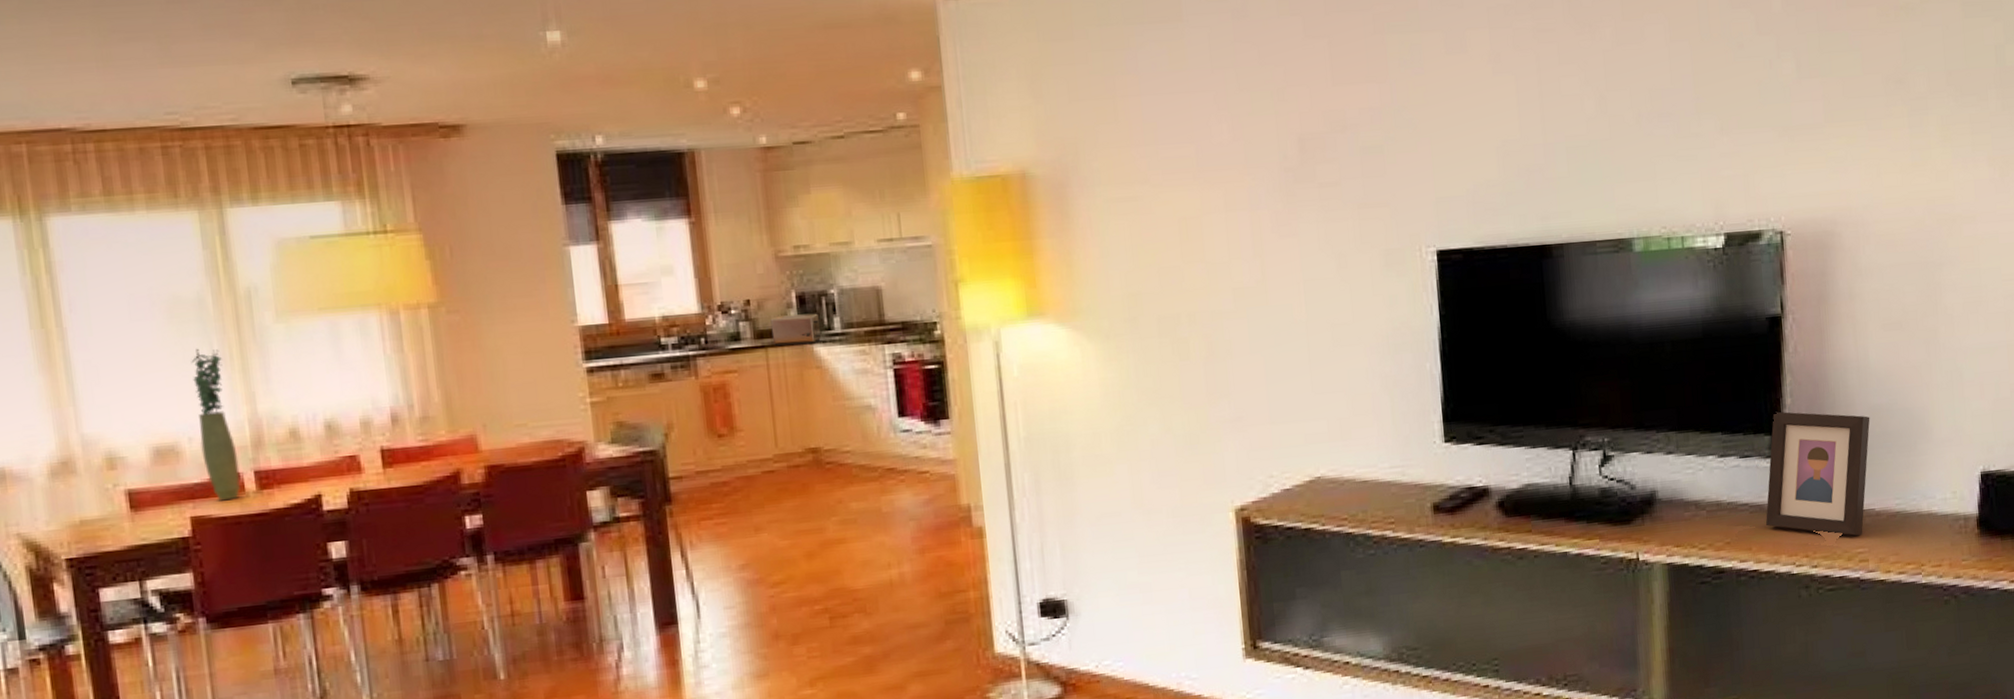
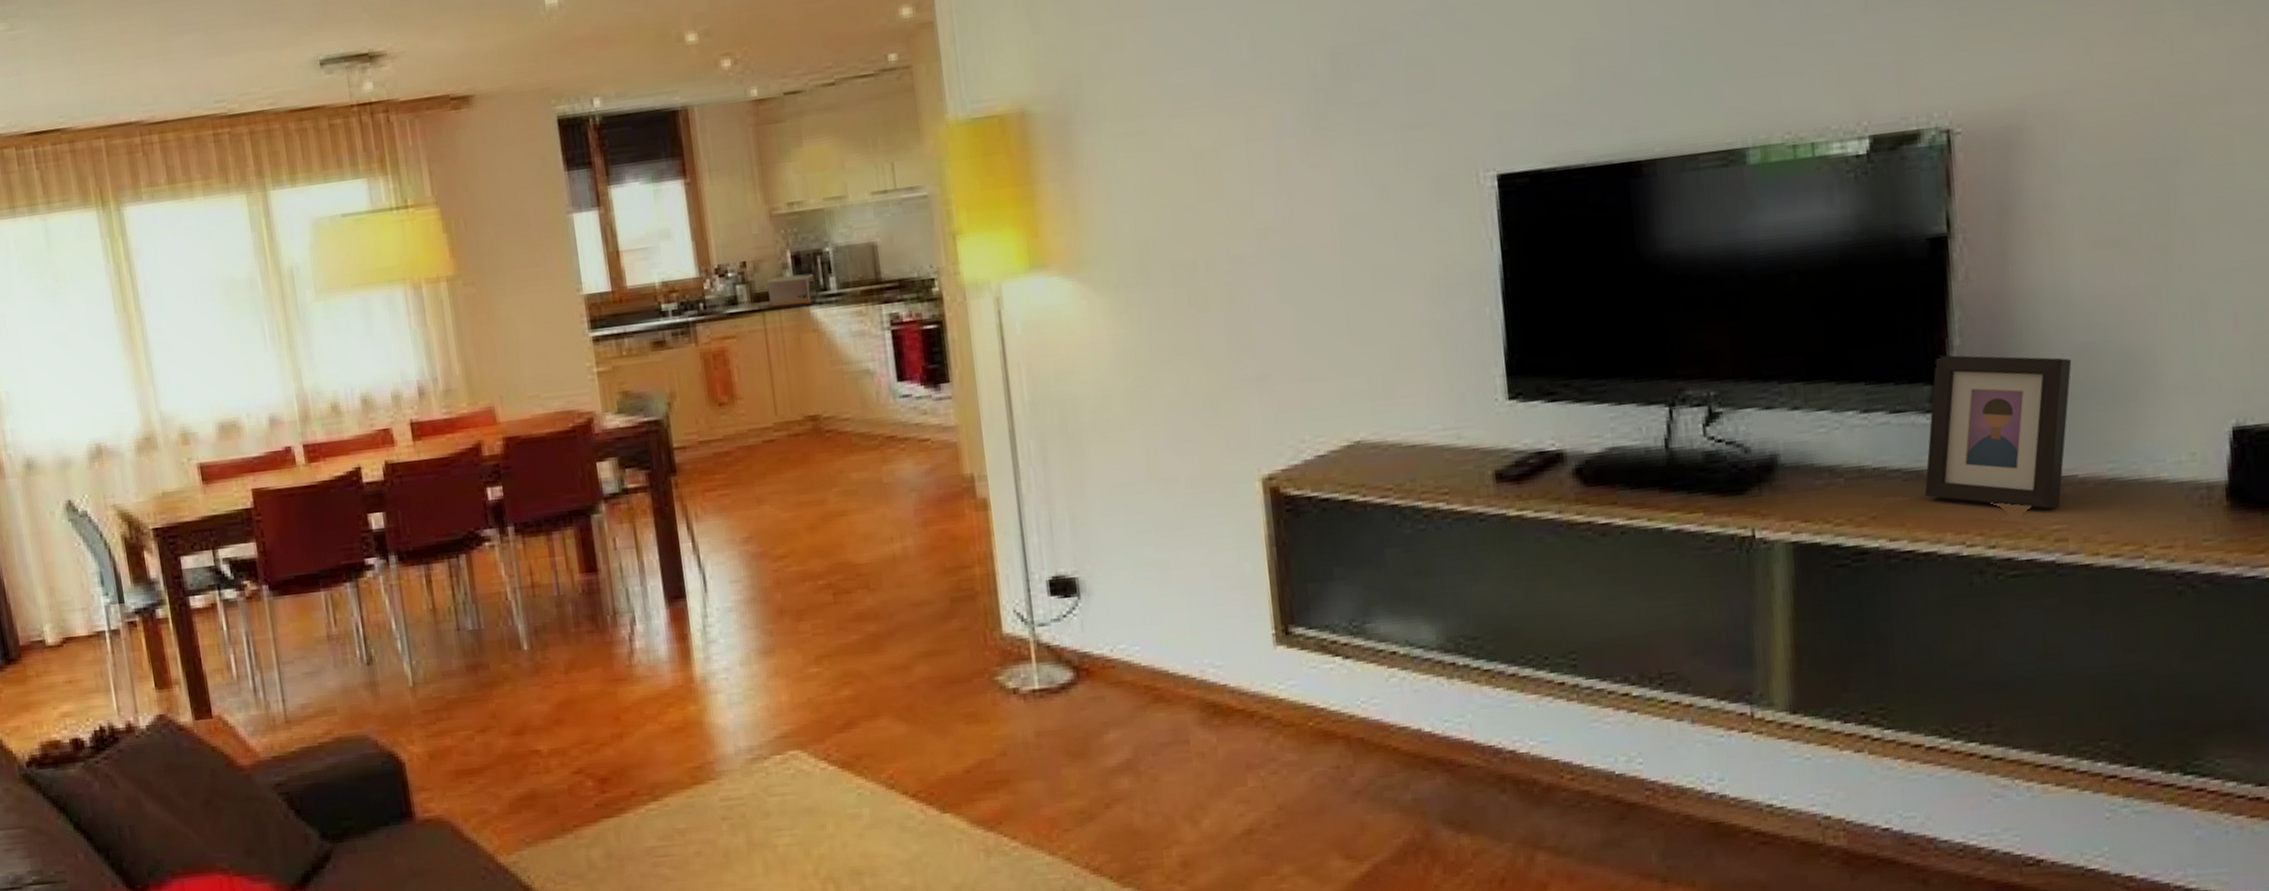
vase: present [191,348,241,501] -> none [246,327,292,474]

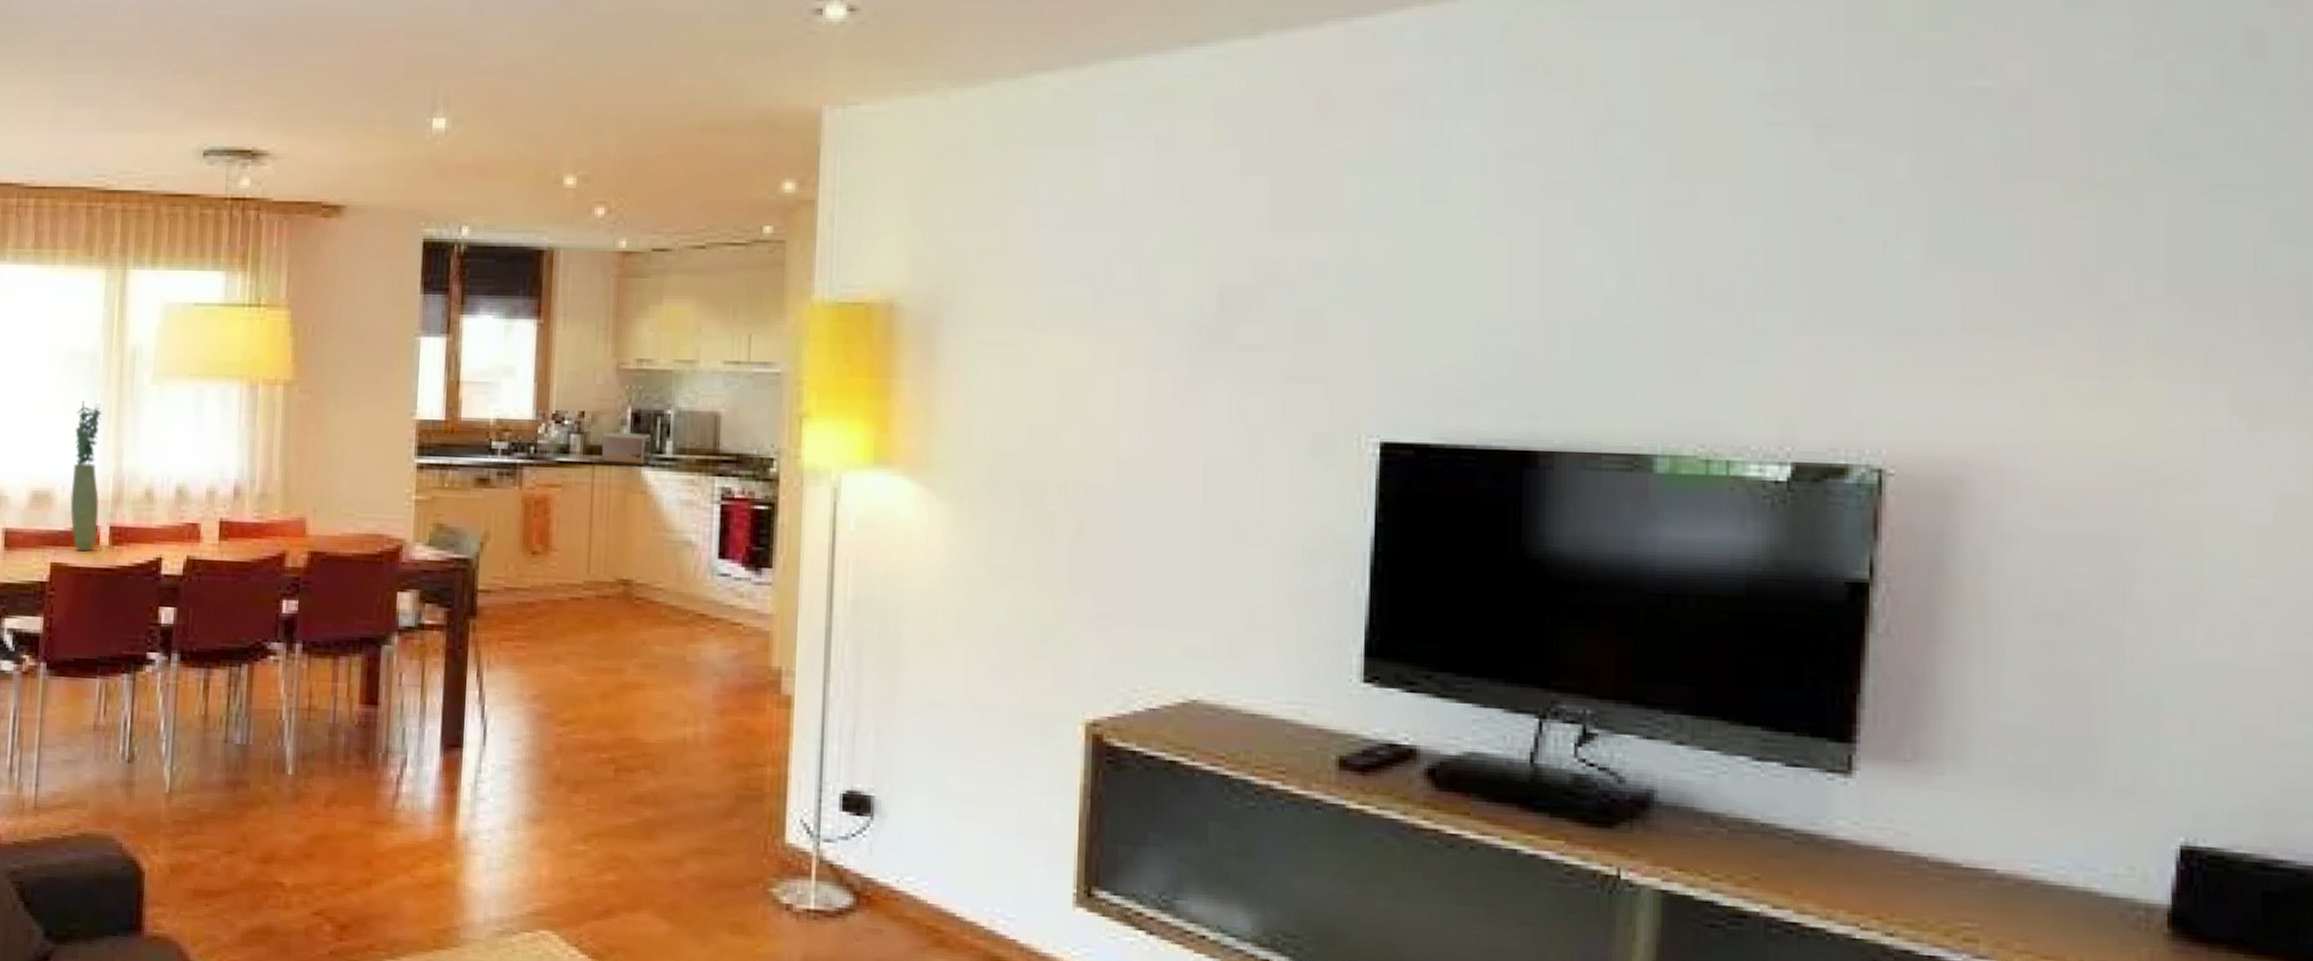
vase: none [246,327,292,474] -> present [70,400,102,552]
picture frame: present [1924,355,2072,509] -> none [1817,711,1999,903]

